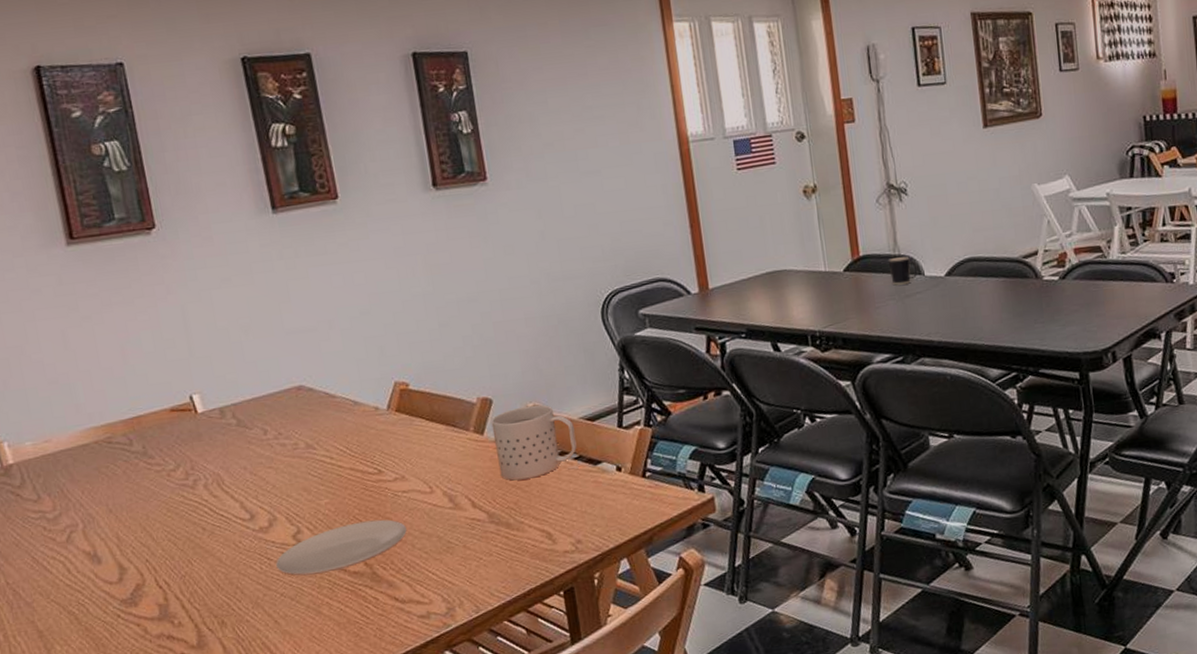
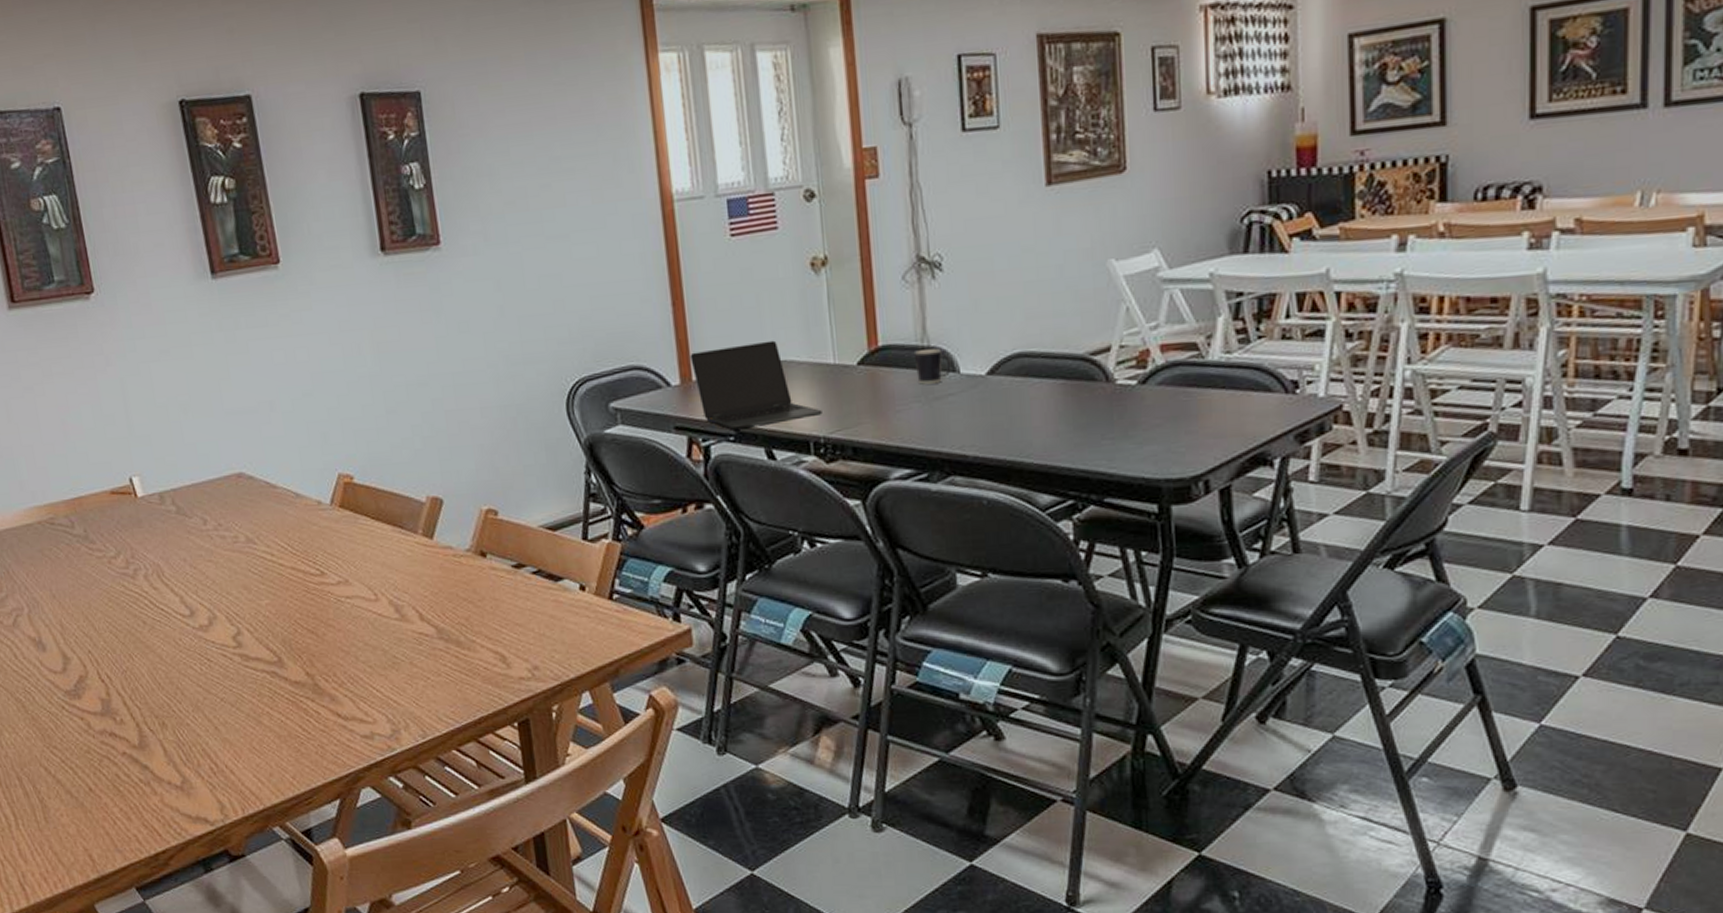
plate: present [276,519,407,576] -> none [216,626,350,681]
mug: present [491,404,577,481] -> none [441,508,536,593]
laptop: none [706,253,817,329] -> present [690,340,822,430]

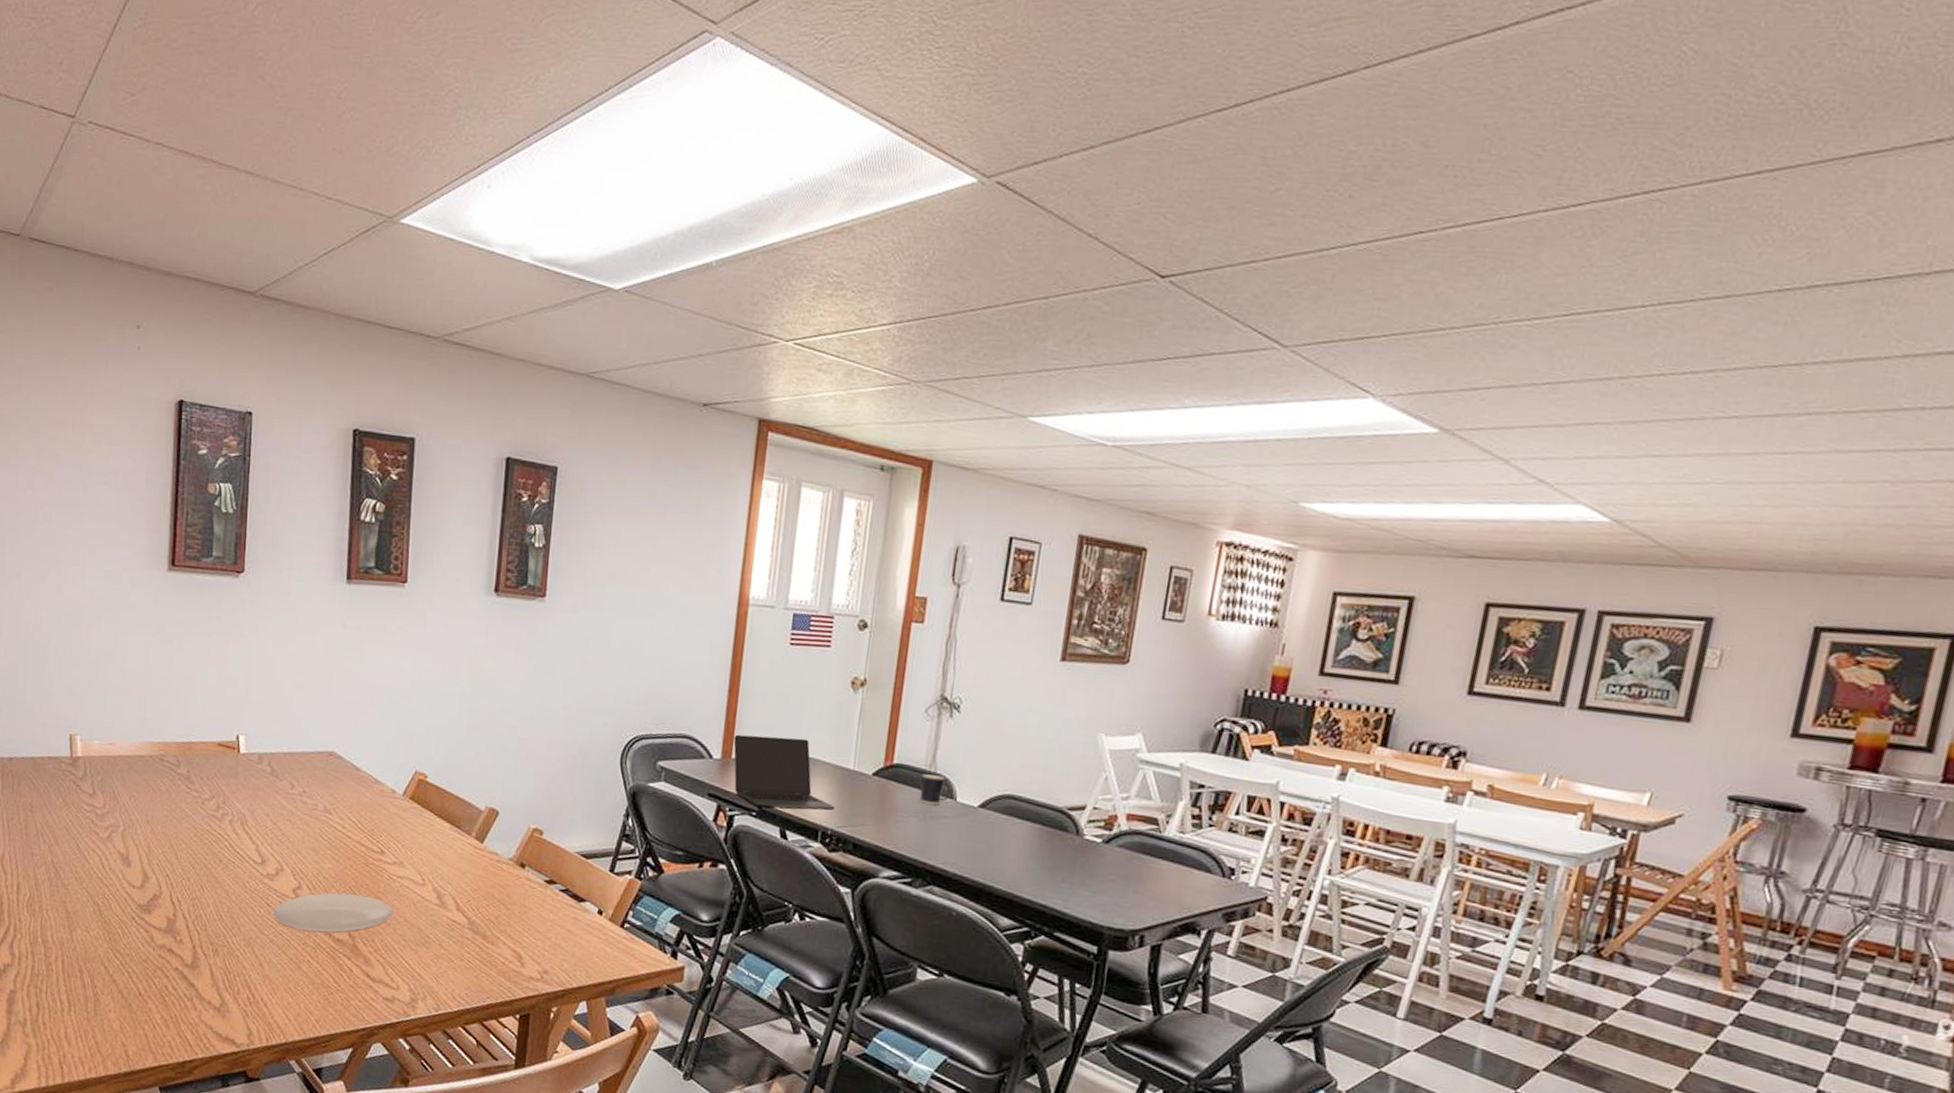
plate: none [216,626,350,681] -> present [273,893,393,934]

